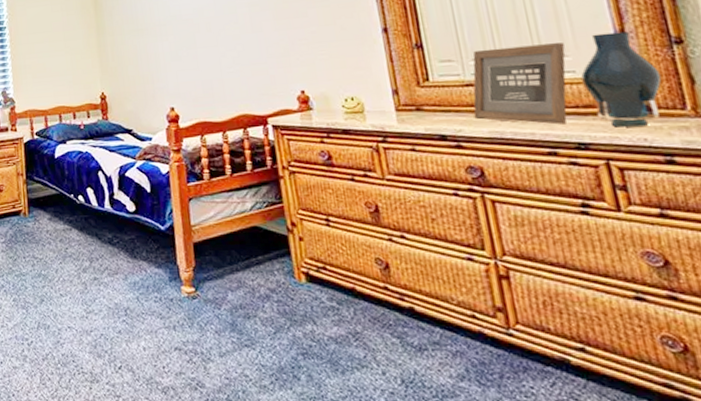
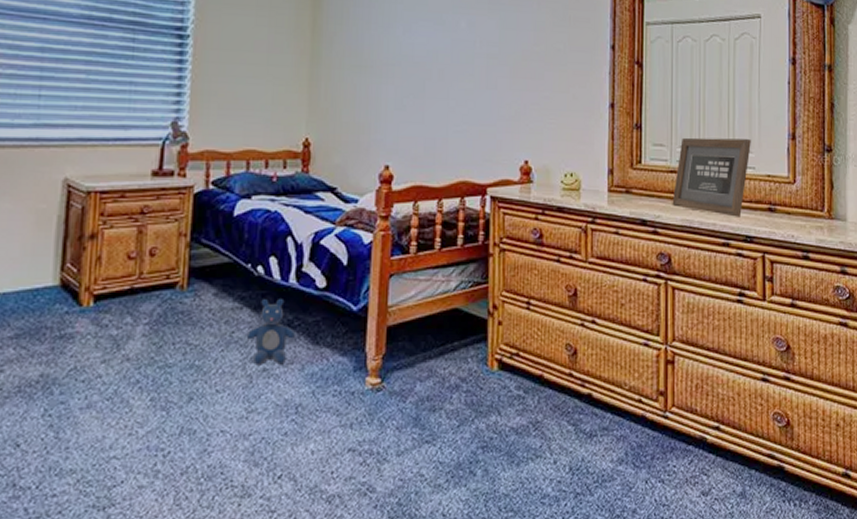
stuffed animal: none [77,222,116,275] -> present [246,299,295,365]
vase: present [580,31,662,128] -> none [757,135,813,225]

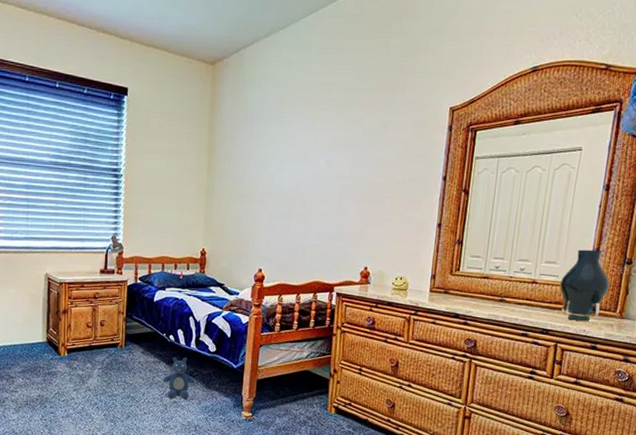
picture frame: present [672,137,751,217] -> none [482,251,558,314]
vase: none [757,135,813,225] -> present [559,249,610,322]

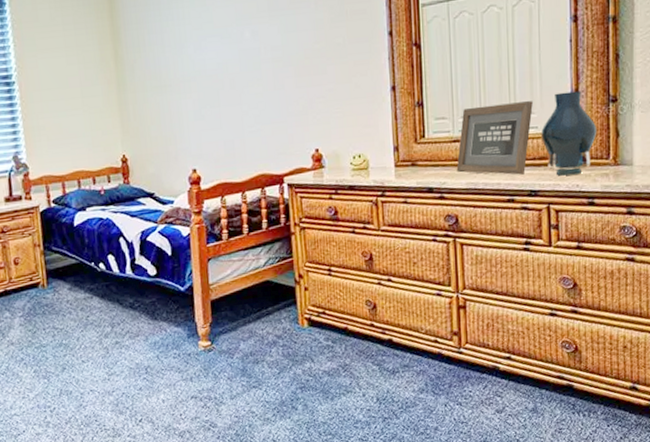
stuffed animal: present [163,357,195,400] -> none [98,287,137,340]
picture frame: none [482,251,558,314] -> present [456,101,533,175]

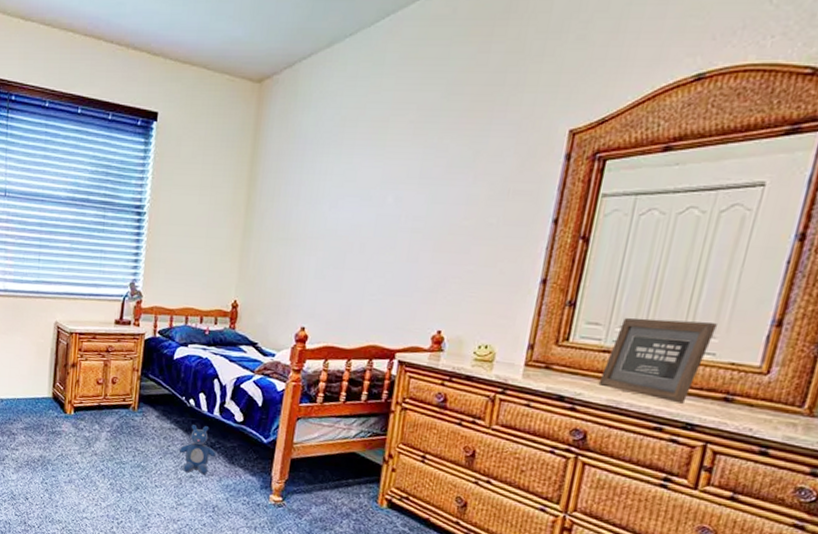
stuffed animal: none [98,287,137,340] -> present [179,425,216,475]
vase: present [540,91,597,176] -> none [716,320,797,418]

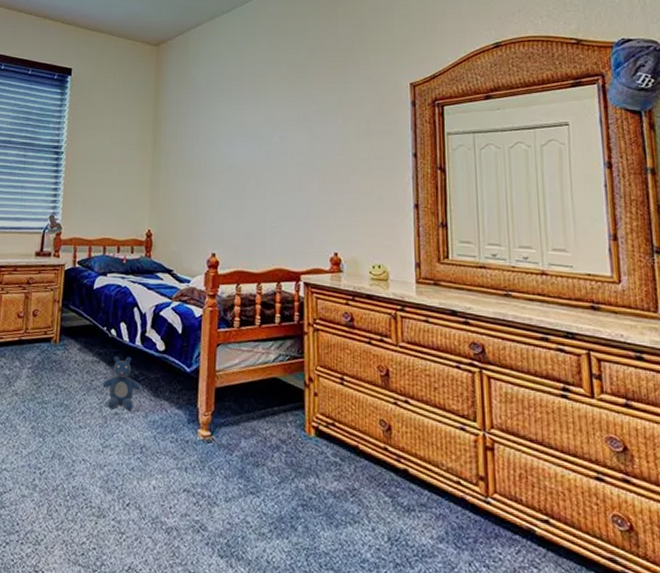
picture frame: present [598,317,717,404] -> none [483,236,567,314]

